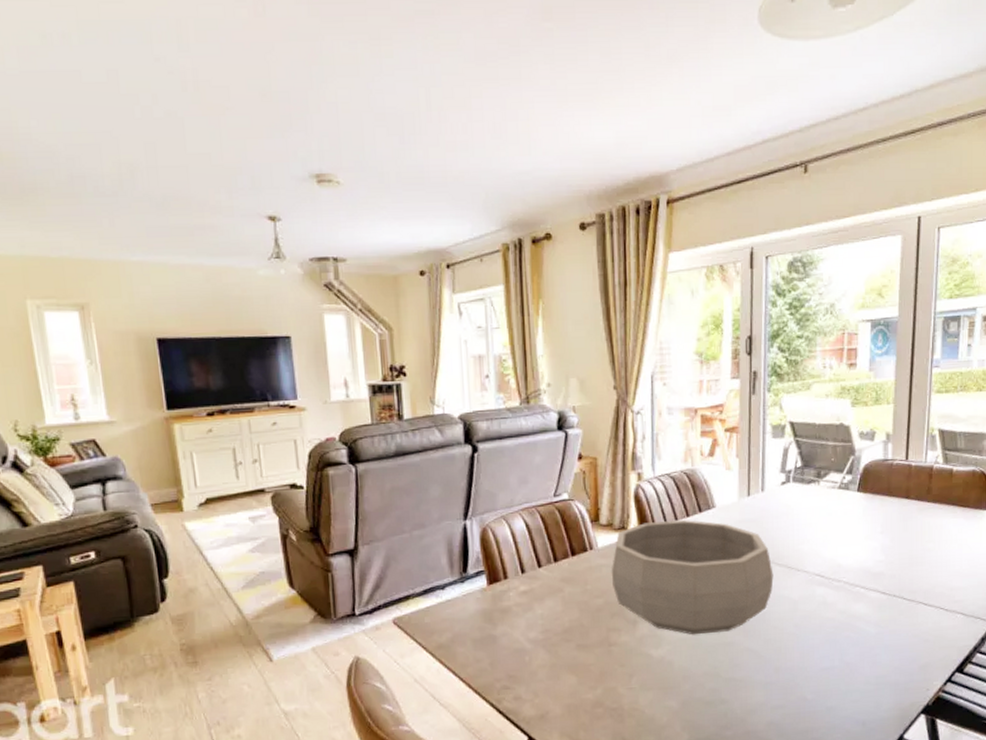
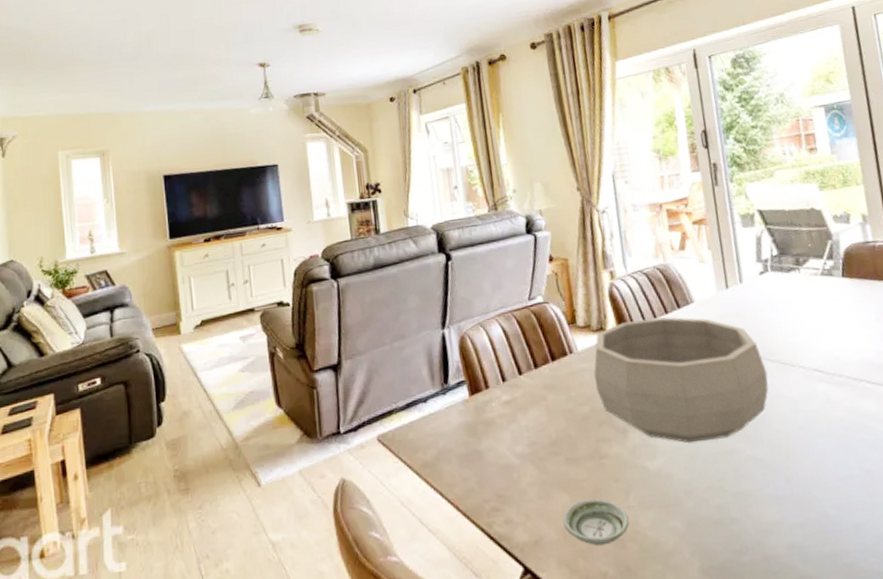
saucer: none [569,681,629,721] -> present [563,499,630,546]

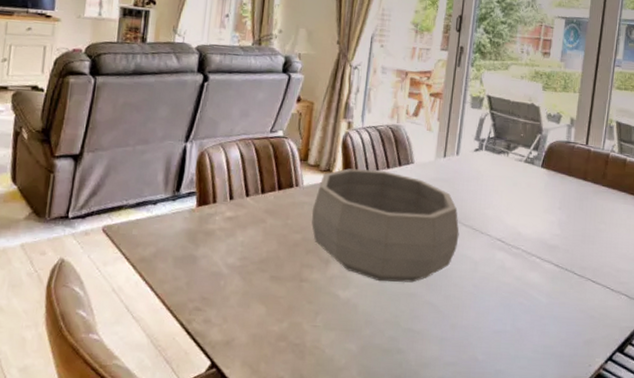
saucer: present [563,499,630,546] -> none [255,314,313,355]

